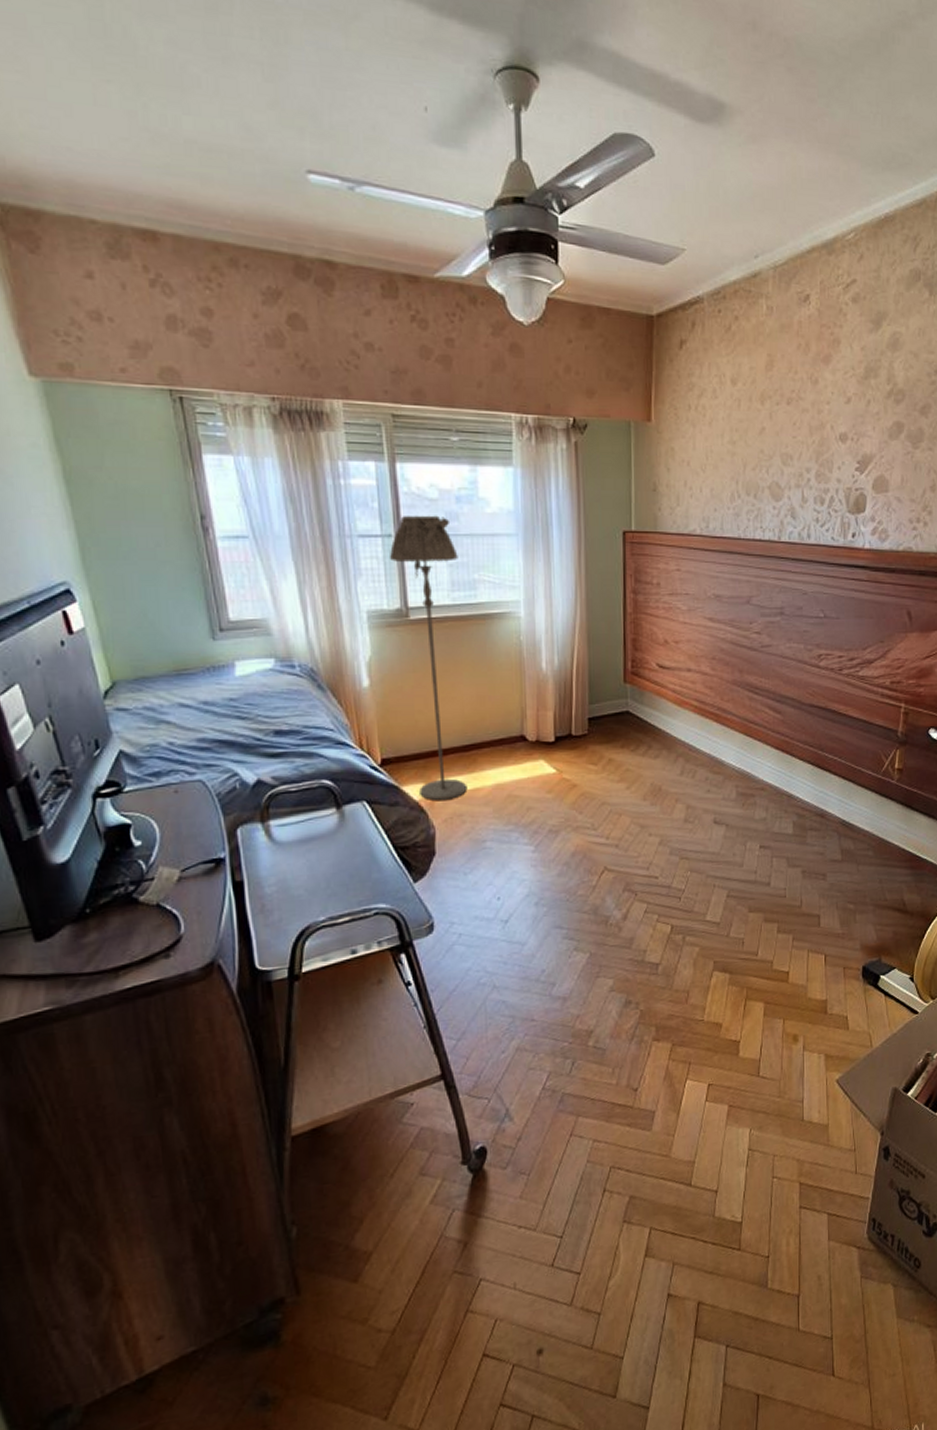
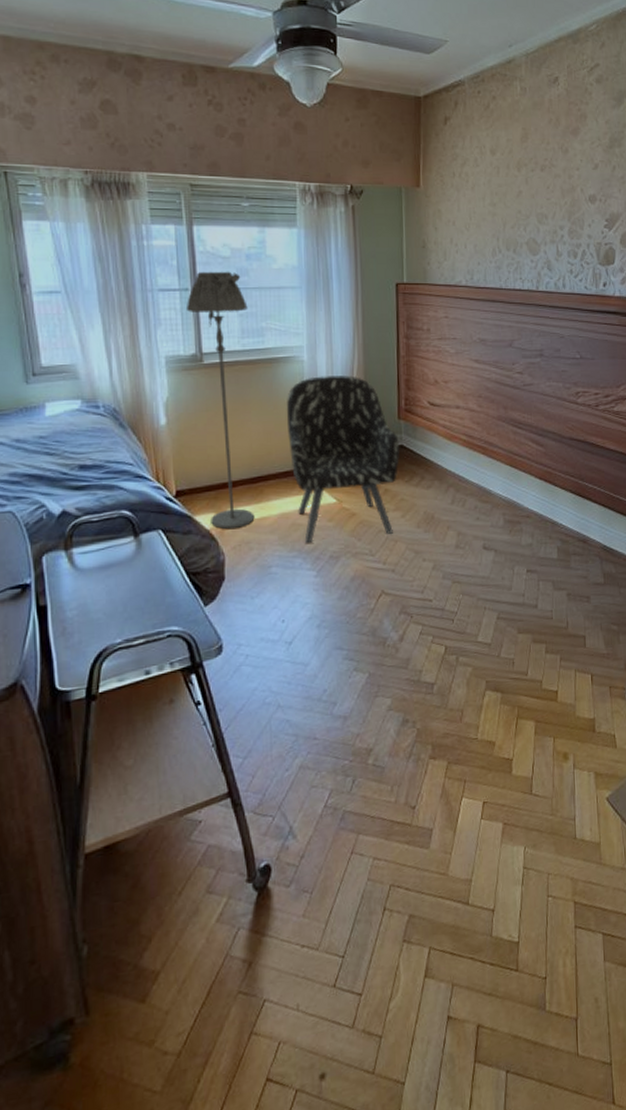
armchair: none [501,634,626,816] -> present [286,375,401,543]

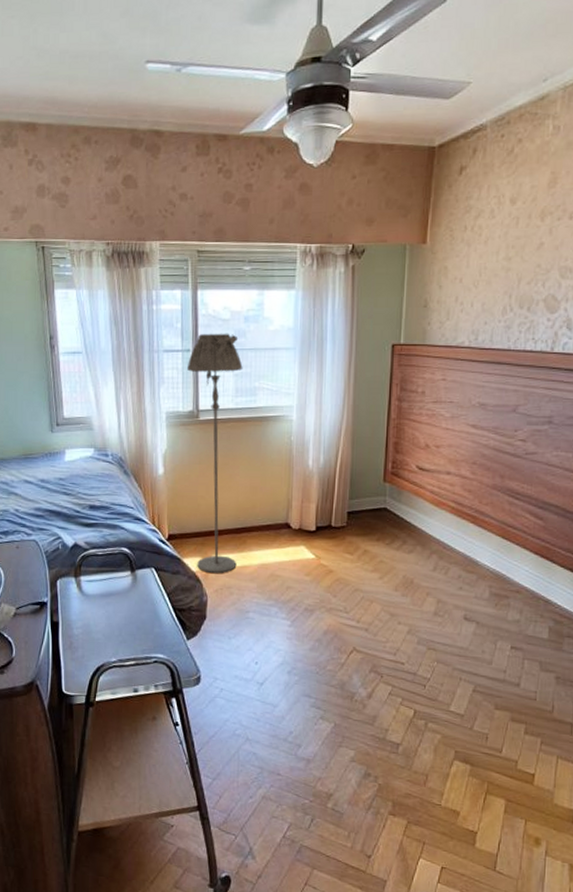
armchair: present [286,375,401,543] -> none [272,435,384,594]

